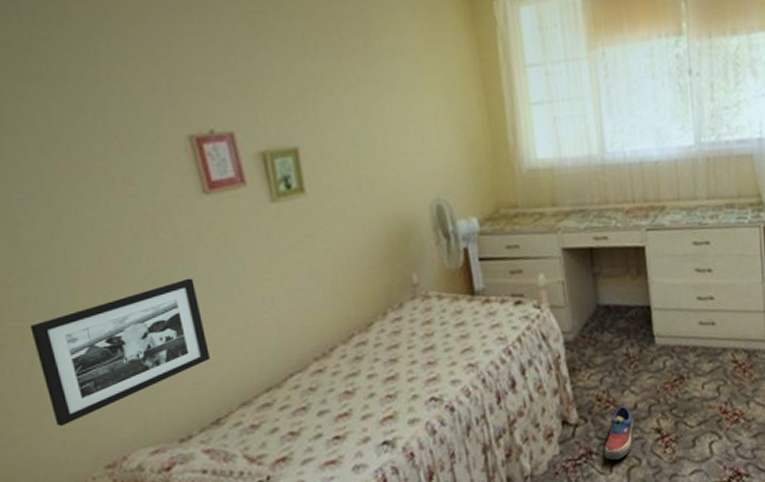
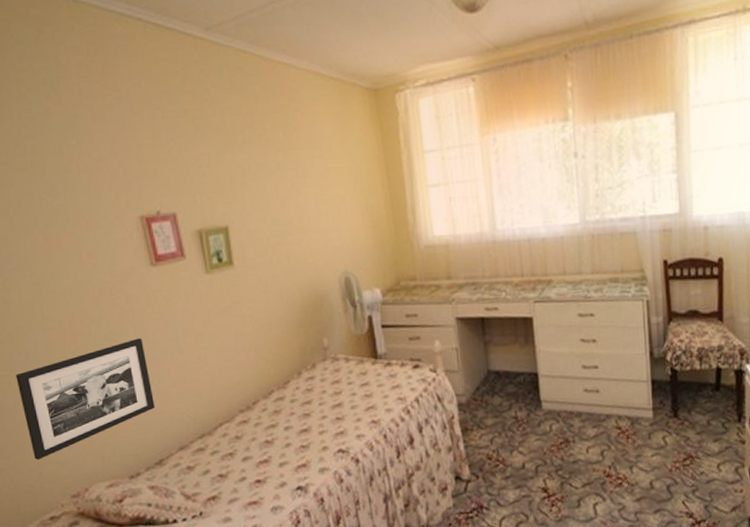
shoe: present [604,406,634,460] -> none [494,465,522,515]

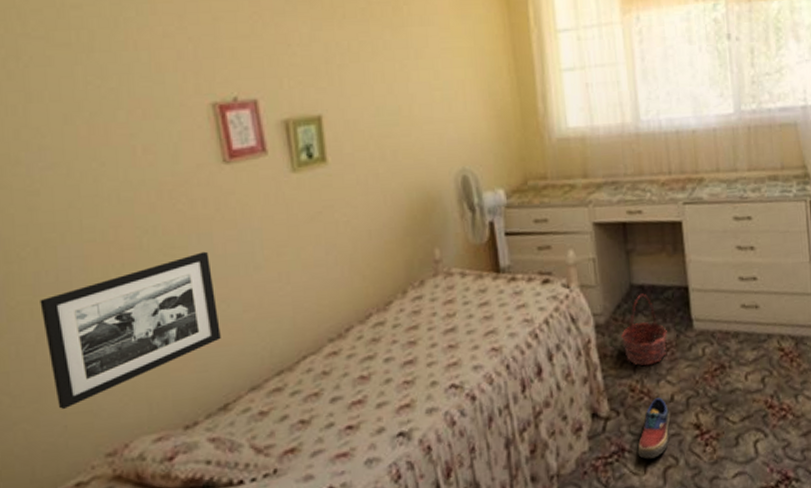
basket: none [479,378,520,439] -> present [620,293,668,366]
shoe: none [494,465,522,515] -> present [637,397,671,459]

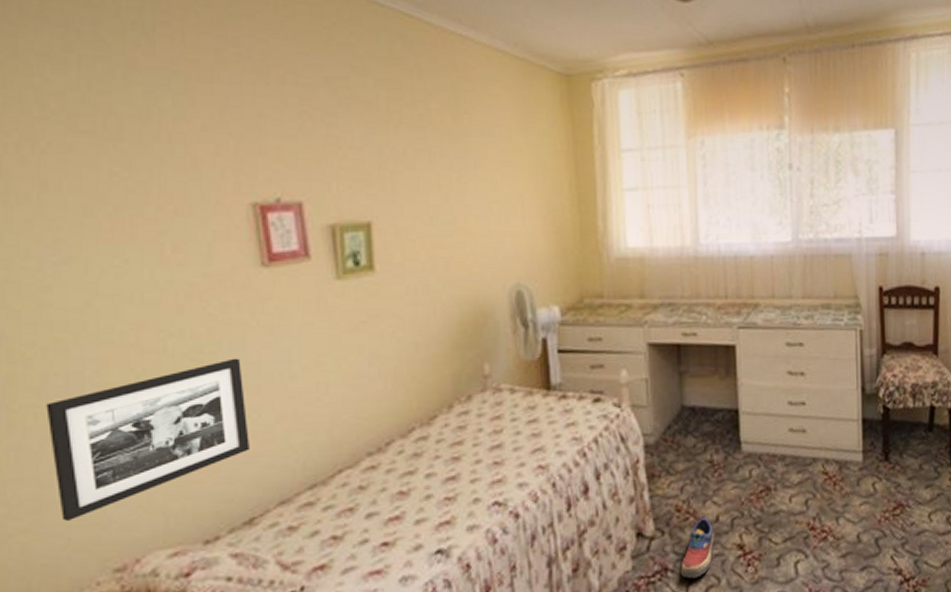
basket: present [620,293,668,366] -> none [669,415,716,487]

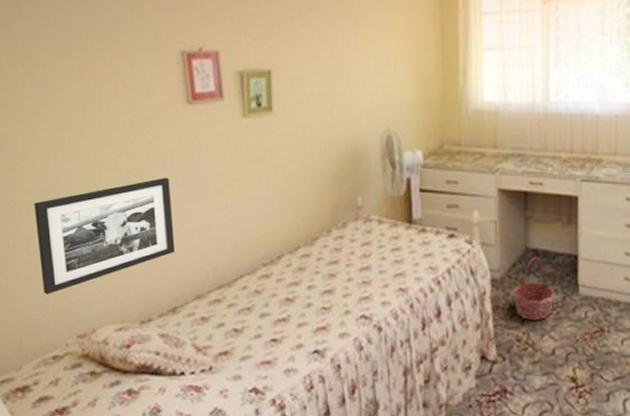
basket: none [669,415,716,487] -> present [512,257,555,321]
shoe: present [680,518,715,579] -> none [518,350,550,402]

